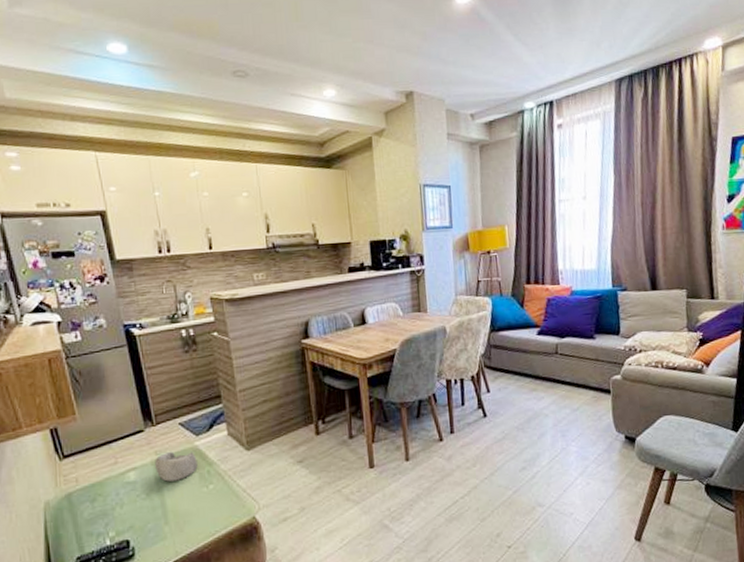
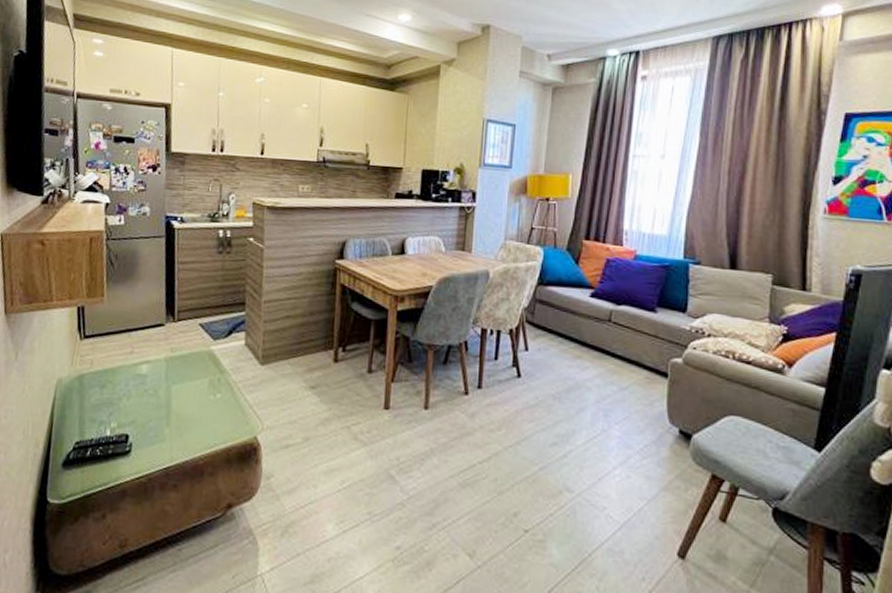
decorative bowl: present [155,451,198,482] -> none [167,350,210,383]

